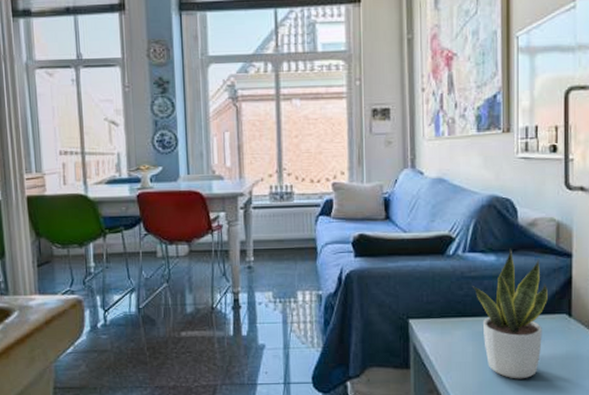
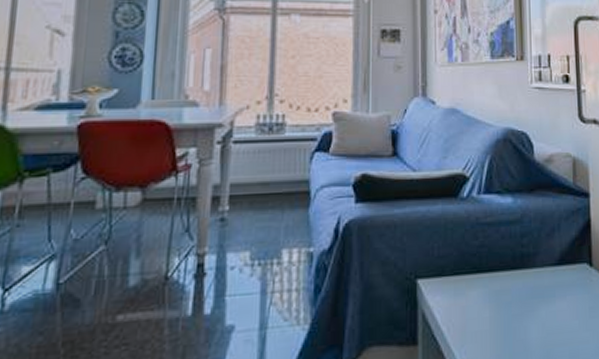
potted plant: present [472,248,548,379] -> none [487,188,567,348]

